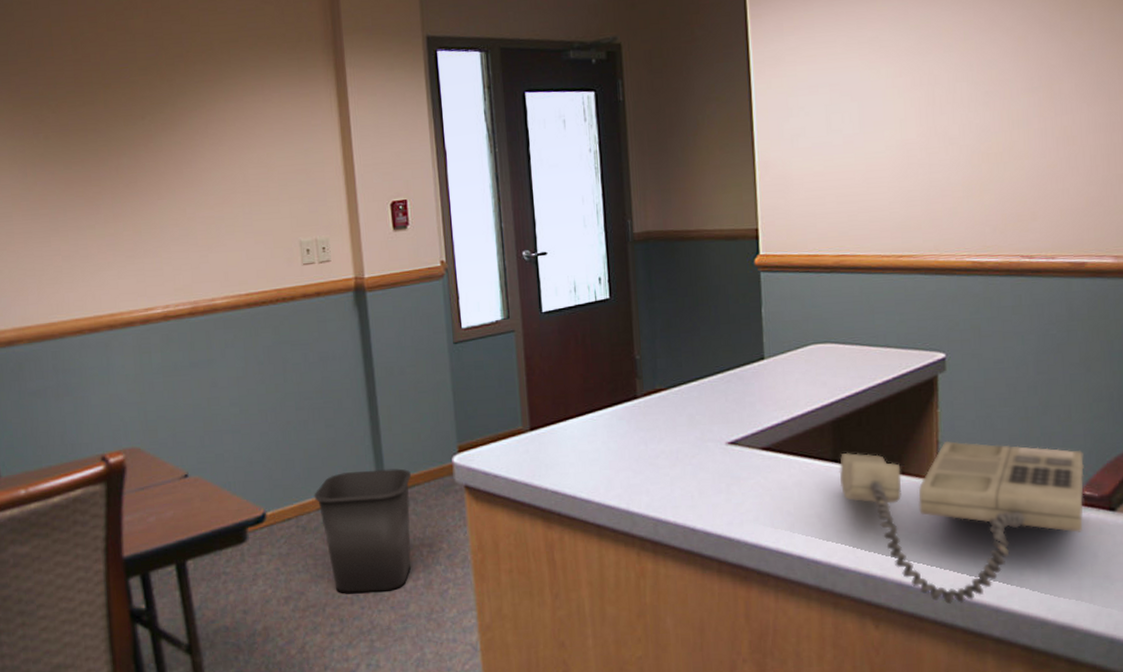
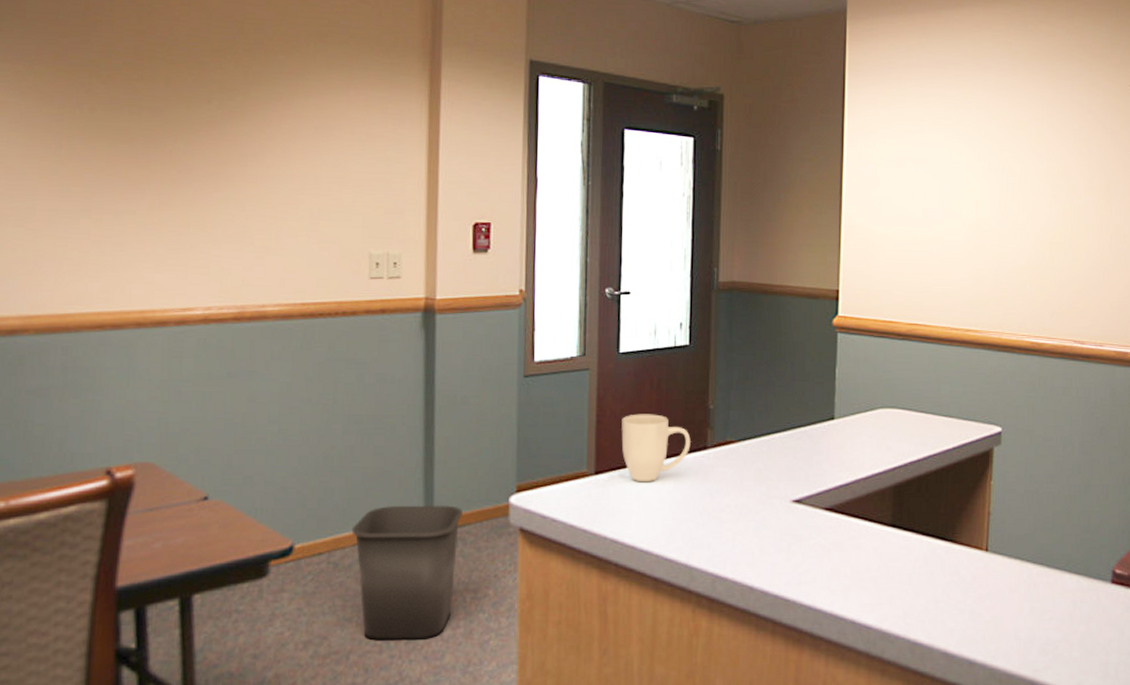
mug: none [551,368,621,435] -> present [621,414,691,483]
telephone: present [839,440,1084,604] -> none [896,512,1117,675]

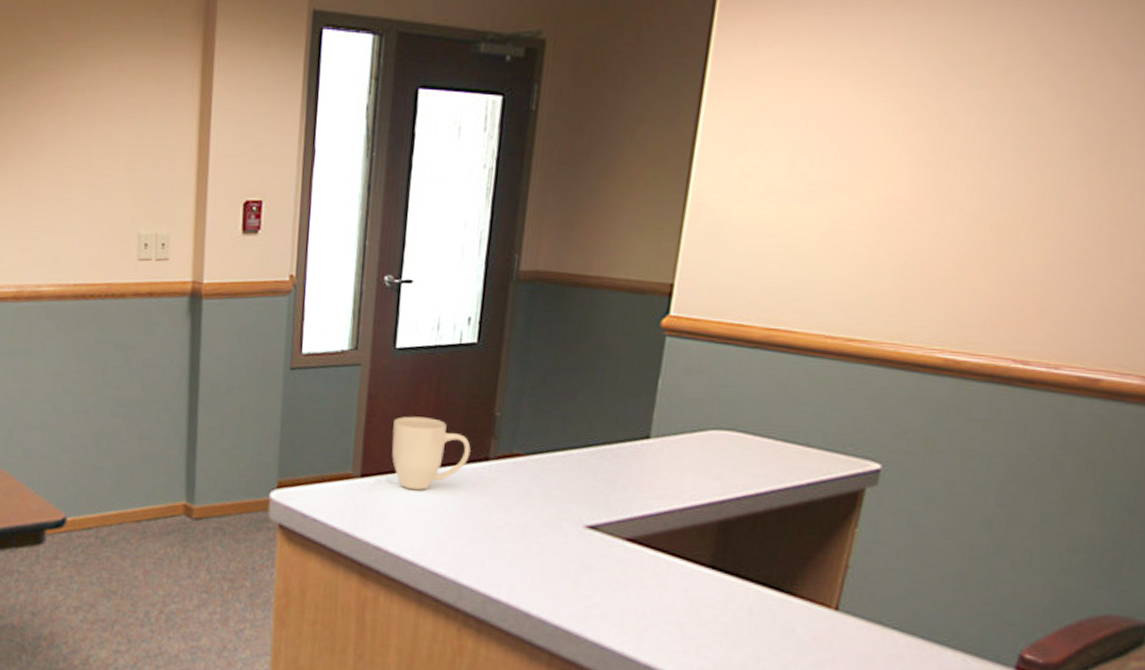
waste bin: present [351,505,462,641] -> none [117,489,223,620]

